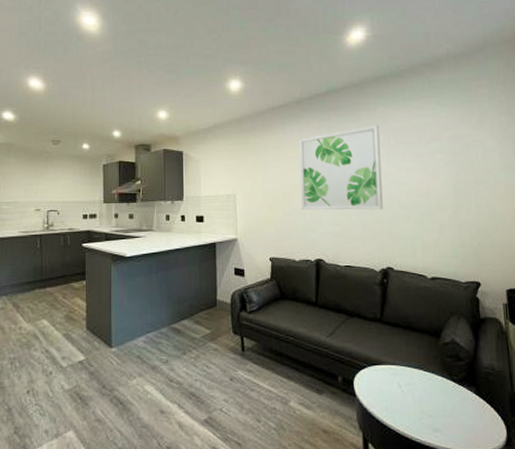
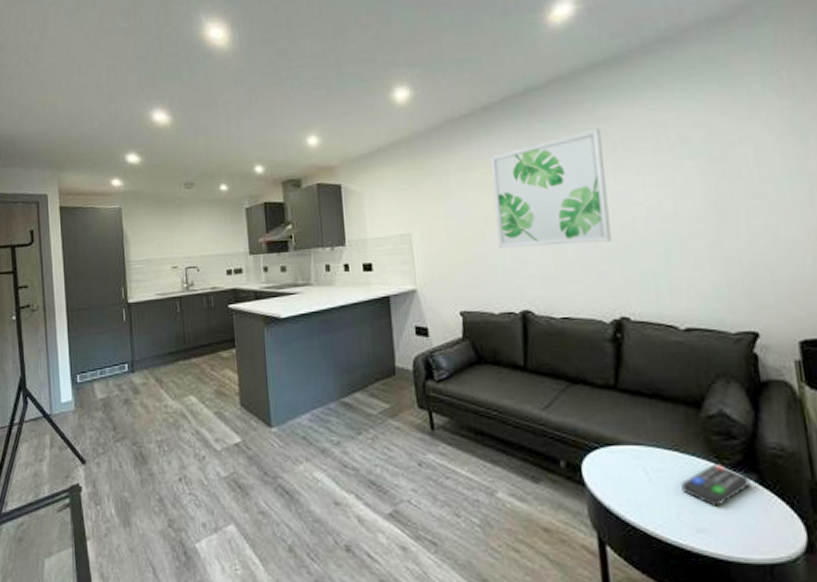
remote control: none [424,380,471,412] -> present [681,465,750,507]

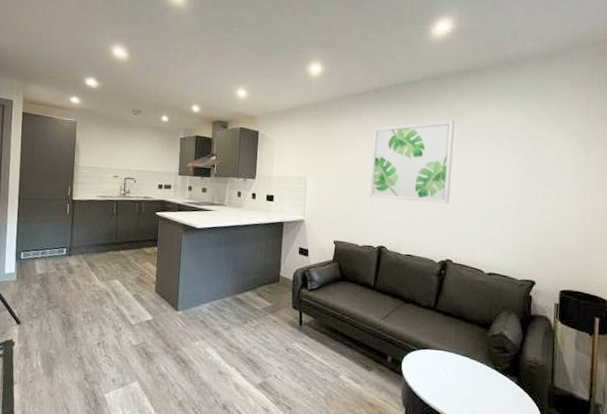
remote control: present [681,465,750,507] -> none [467,369,512,398]

